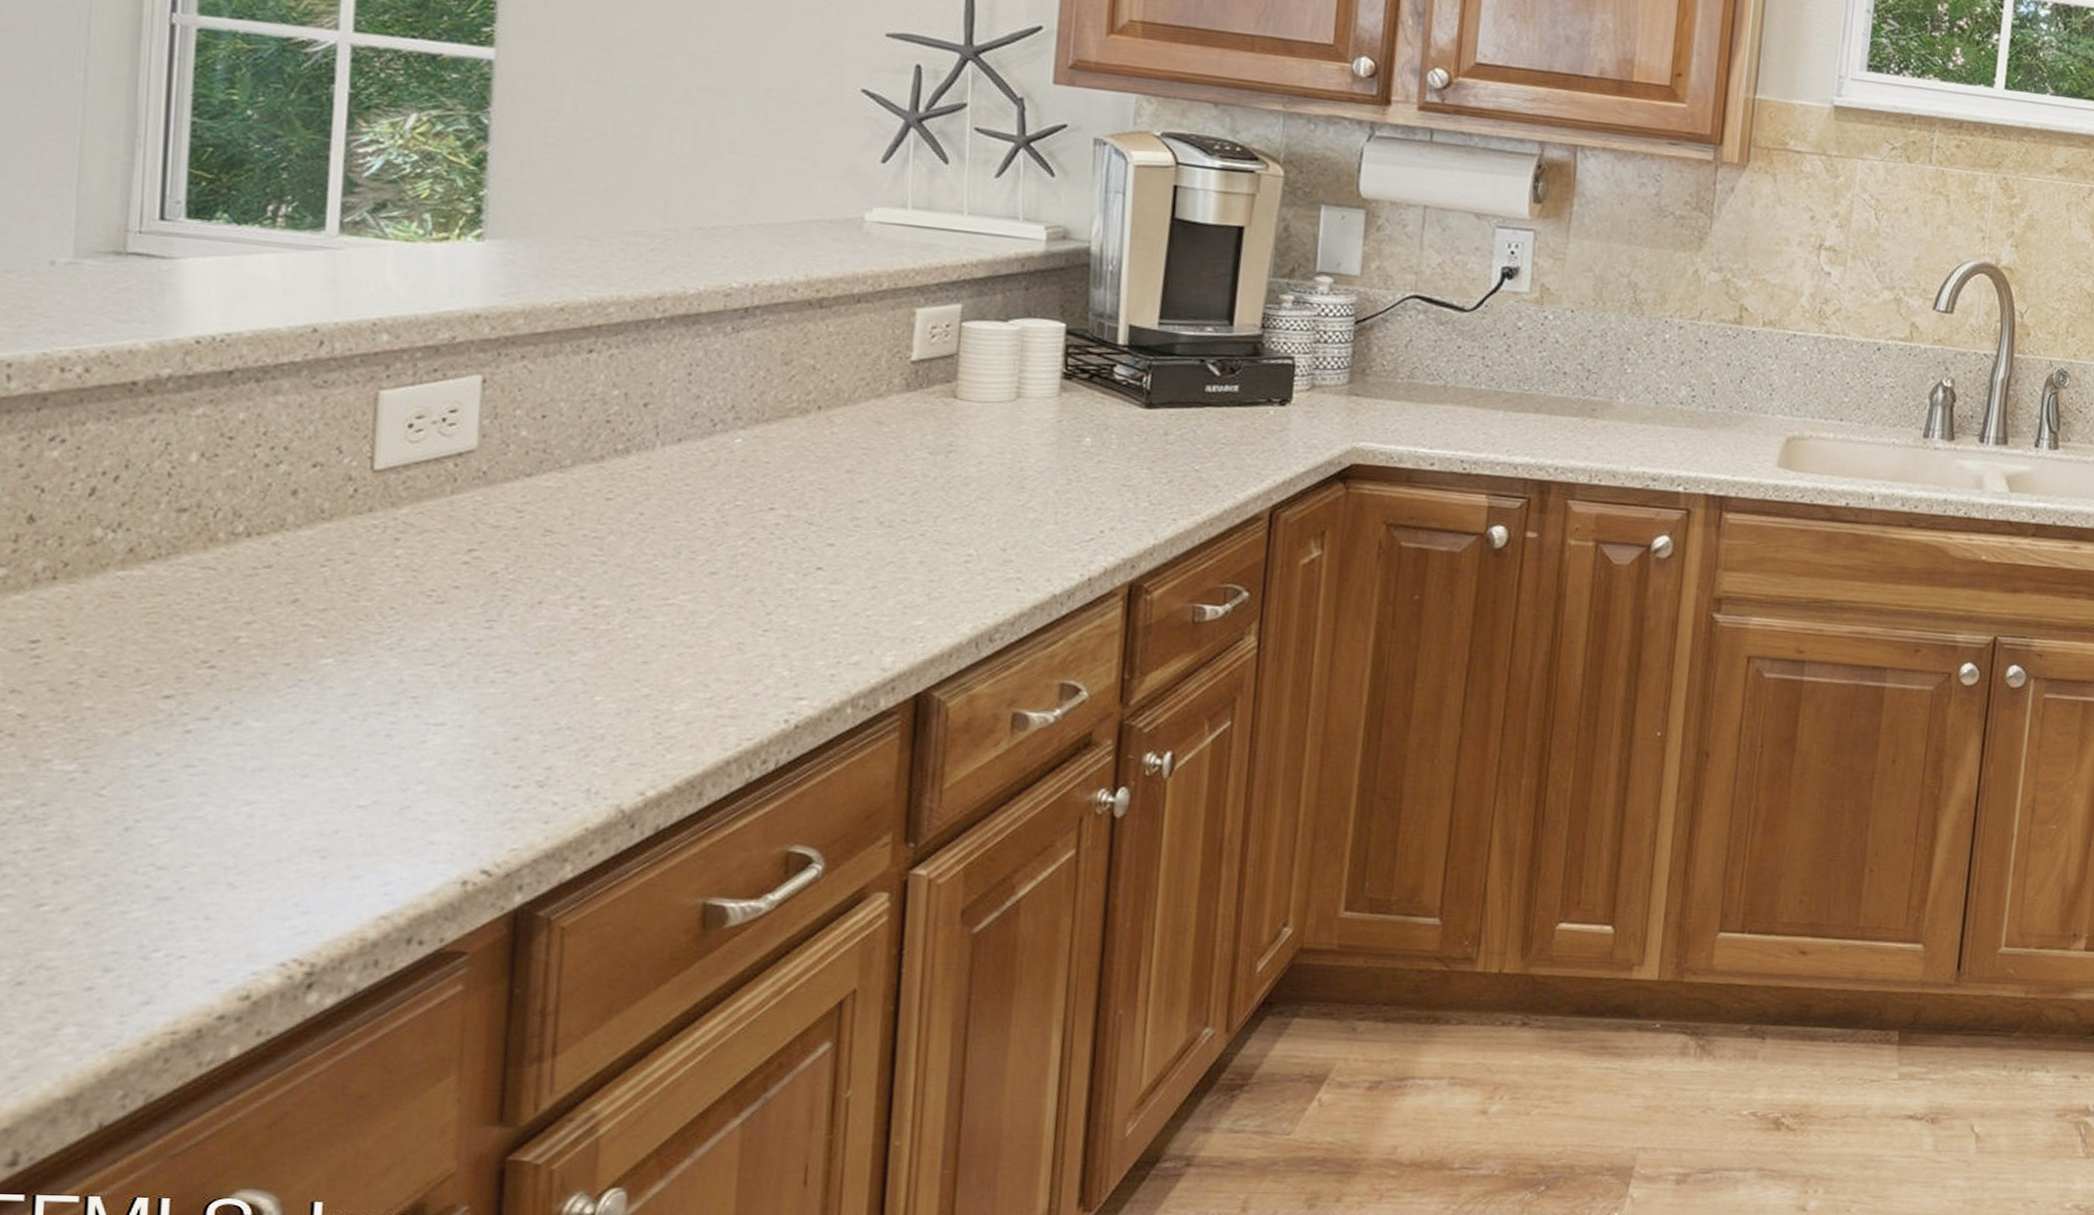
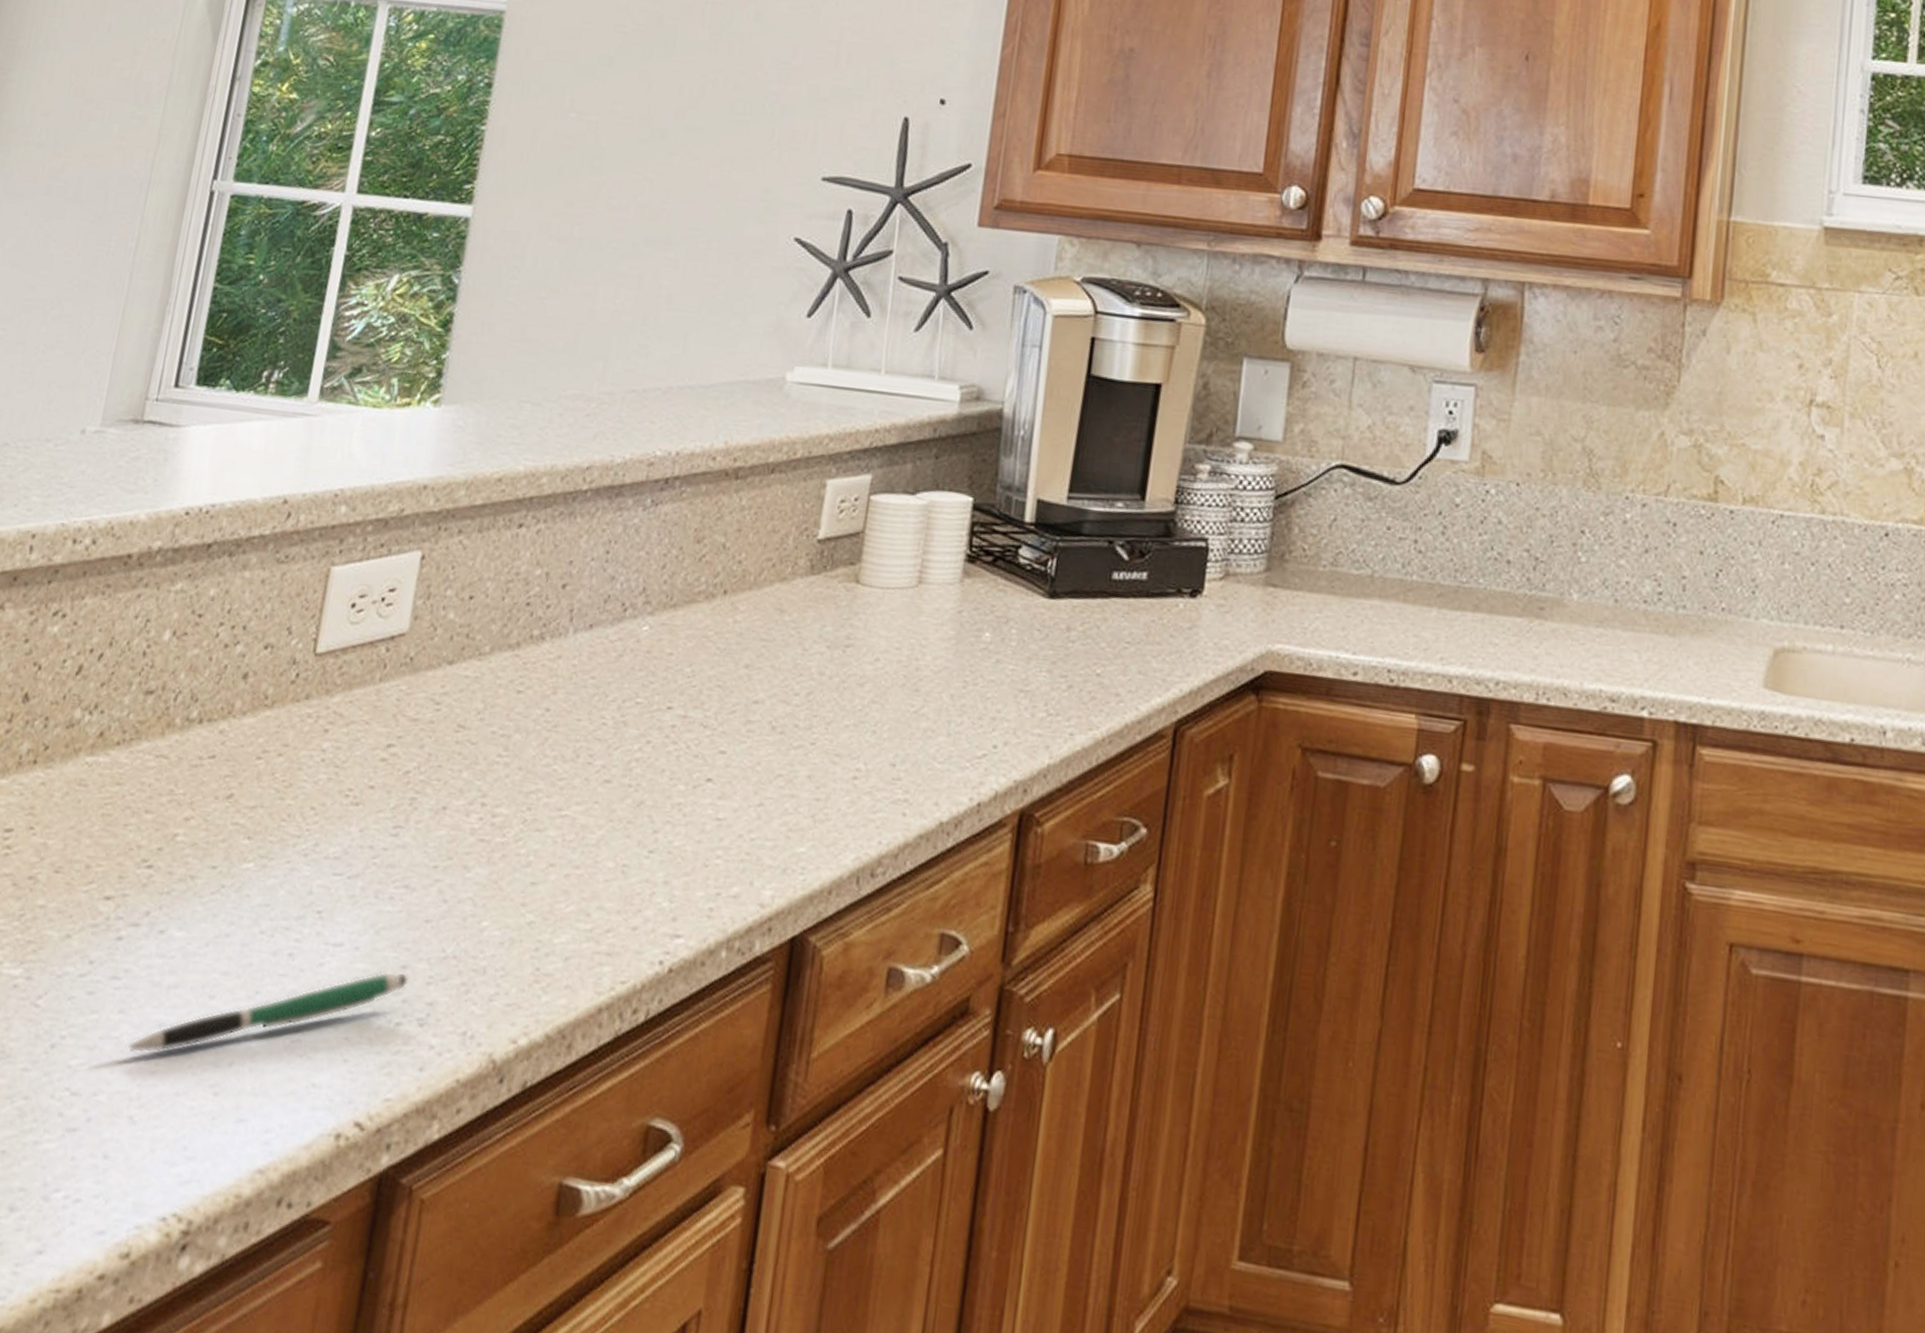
pen: none [216,743,522,829] -> present [128,971,409,1054]

